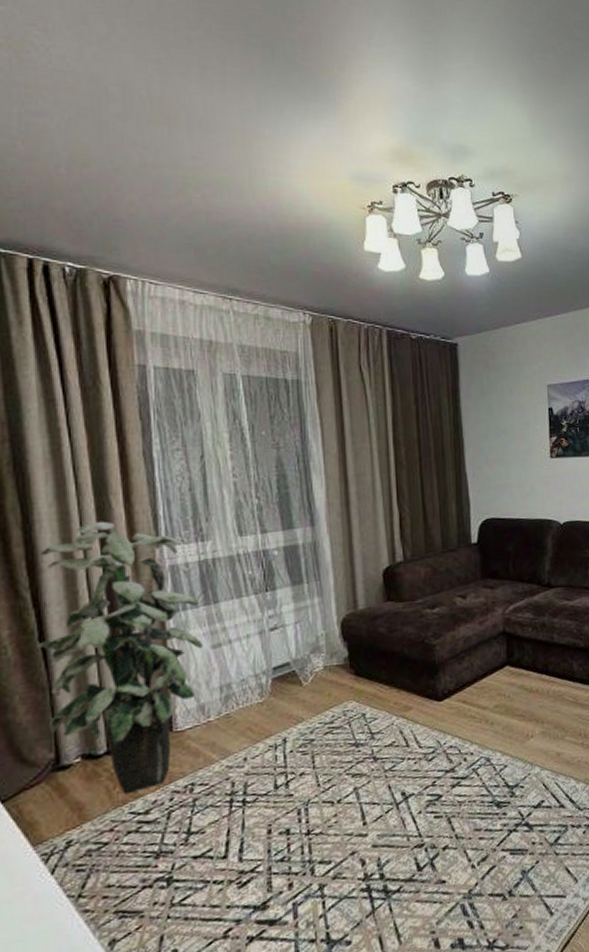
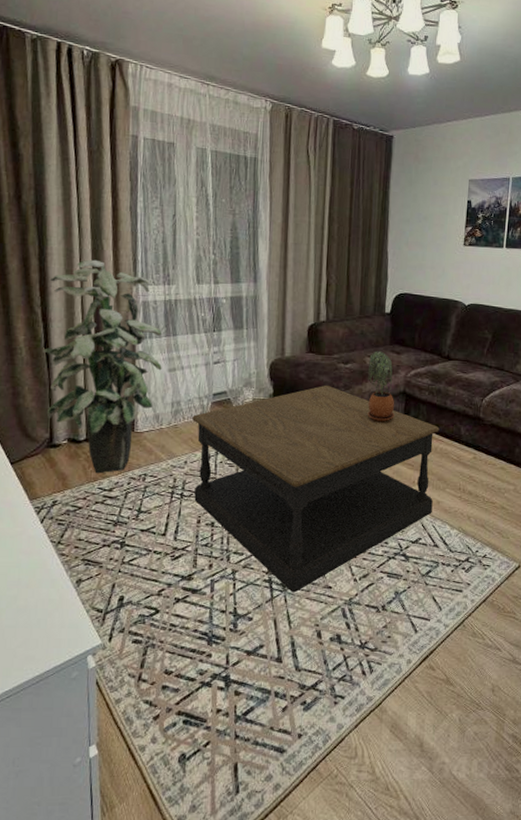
coffee table: none [249,637,553,897] -> present [192,386,440,592]
potted plant: none [459,588,496,671] -> present [367,351,395,422]

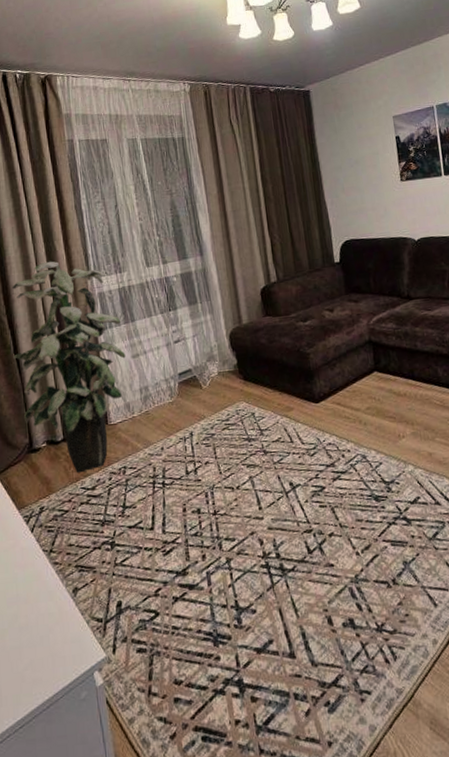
coffee table: present [192,386,440,592] -> none [162,347,426,575]
potted plant: present [367,351,395,422] -> none [327,302,365,376]

